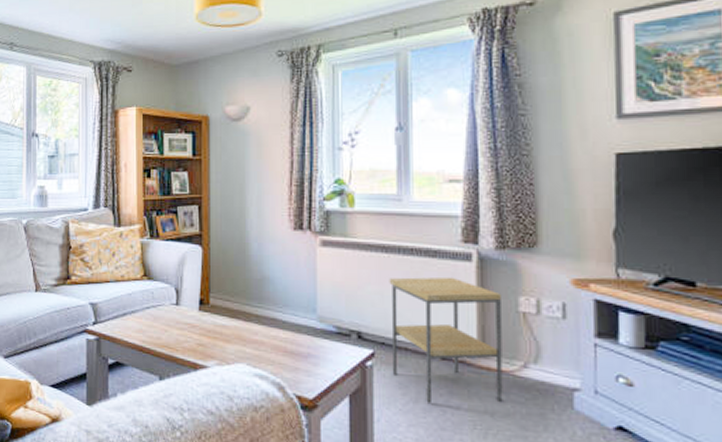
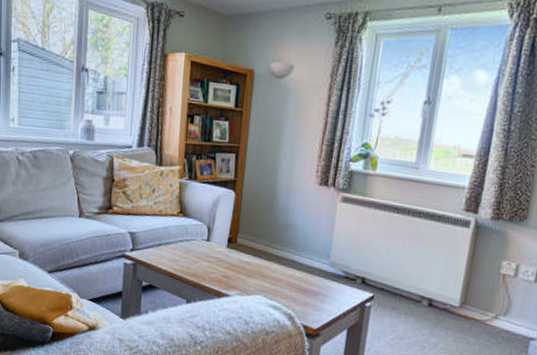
side table: present [389,277,503,403] -> none [386,235,488,344]

